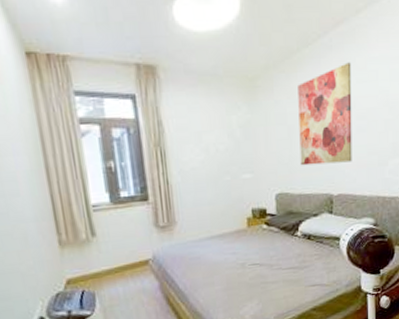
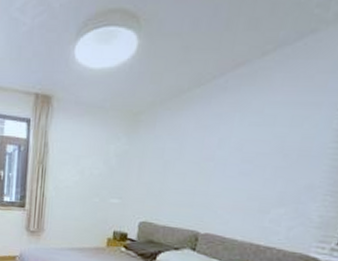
wall art: present [298,62,352,166] -> none [170,105,246,204]

